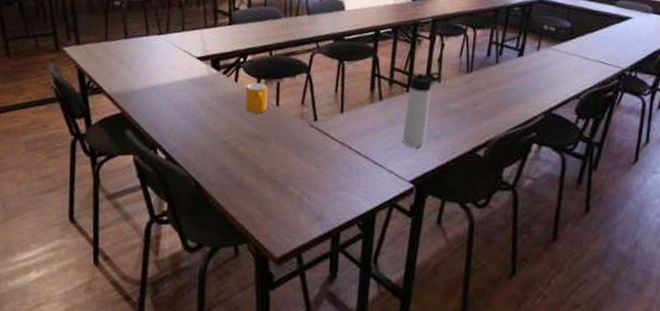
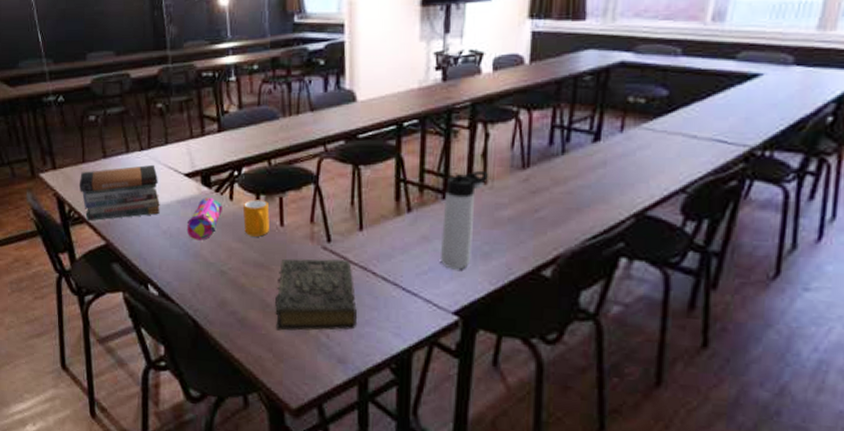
book stack: none [99,47,174,92] -> present [79,164,160,221]
pencil case: none [195,78,228,114] -> present [186,198,222,241]
book: none [267,132,334,193] -> present [275,258,357,331]

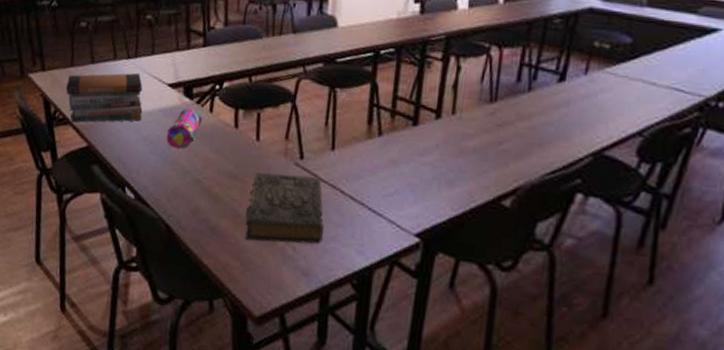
mug: present [242,199,270,237] -> none [221,113,247,150]
thermos bottle: present [440,170,488,270] -> none [407,101,457,194]

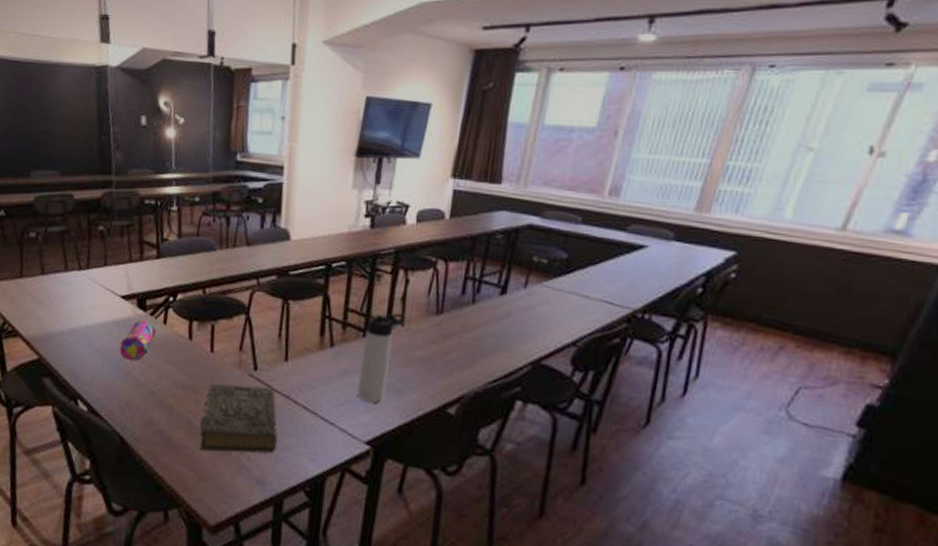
book stack: present [65,73,143,123] -> none [14,284,95,335]
thermos bottle: none [407,101,457,194] -> present [357,313,406,403]

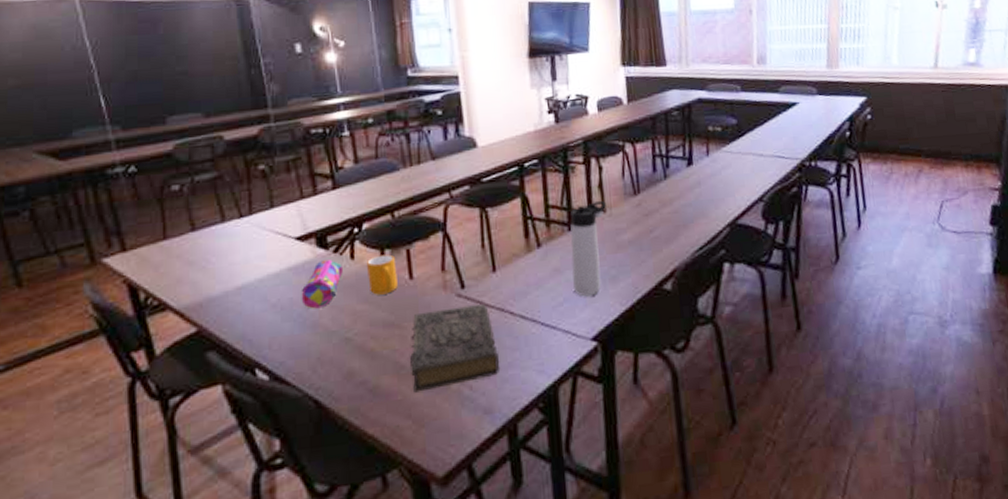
mug: none [175,325,201,361] -> present [366,254,398,295]

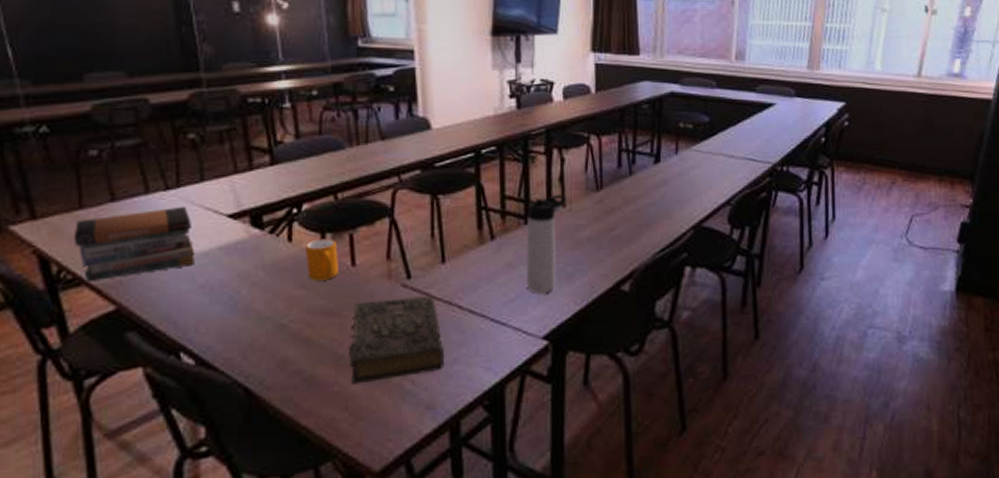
book stack: none [158,231,267,307] -> present [73,206,195,283]
pencil case: present [301,260,343,309] -> none [232,241,279,292]

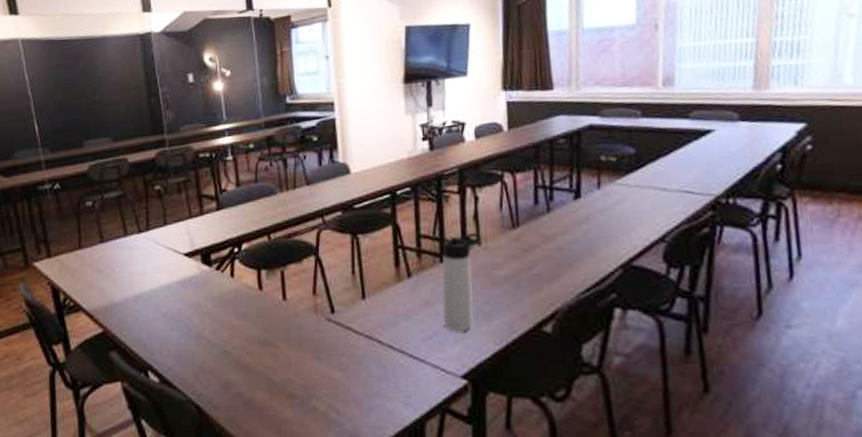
book stack: present [73,206,195,283] -> none [74,246,160,309]
mug: present [304,238,338,281] -> none [244,275,272,313]
book: present [349,296,444,385] -> none [282,330,366,410]

